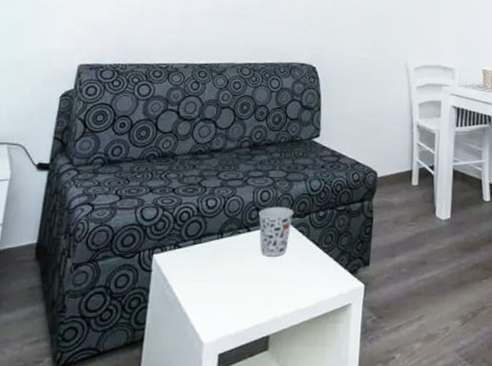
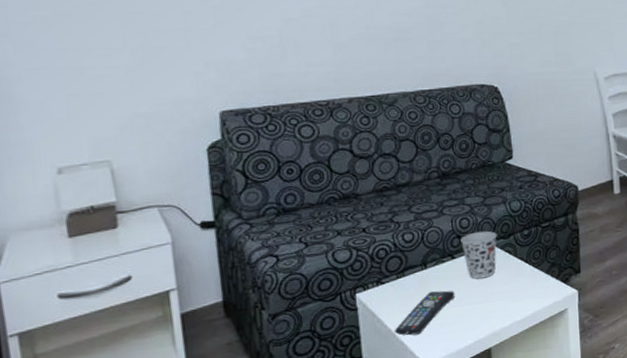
remote control: none [180,262,245,308] -> present [394,290,455,336]

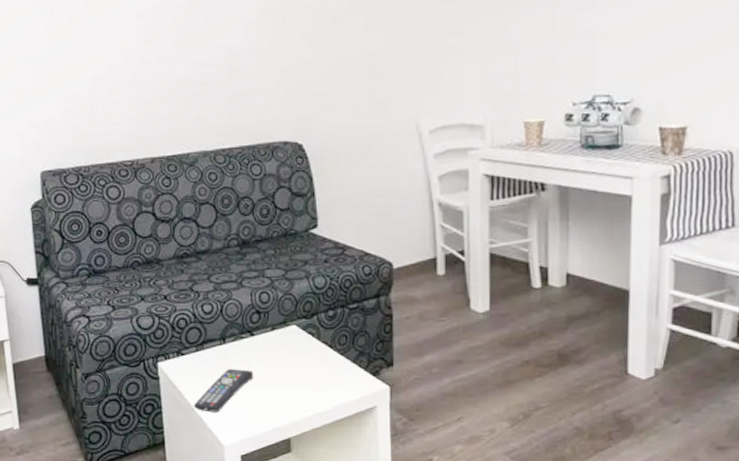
cup: present [460,231,497,279] -> none [260,308,299,361]

